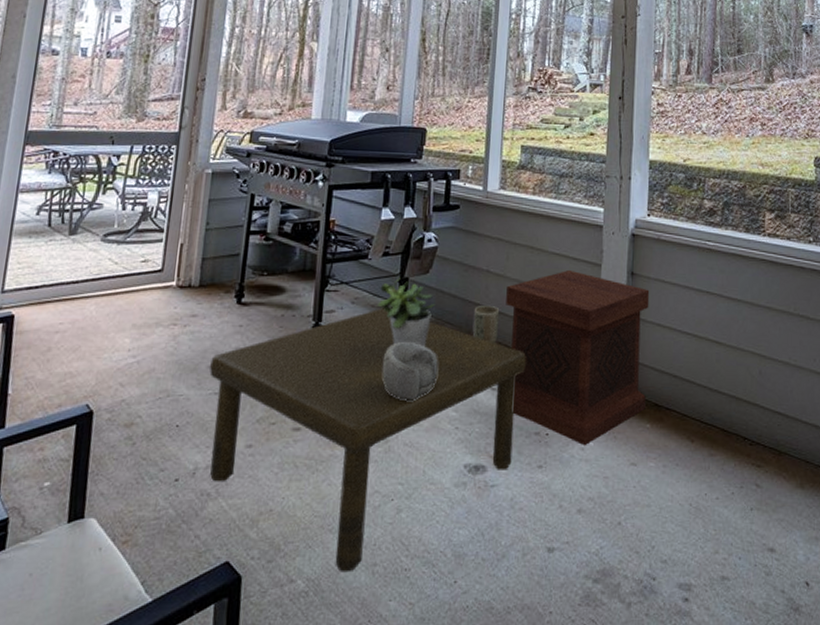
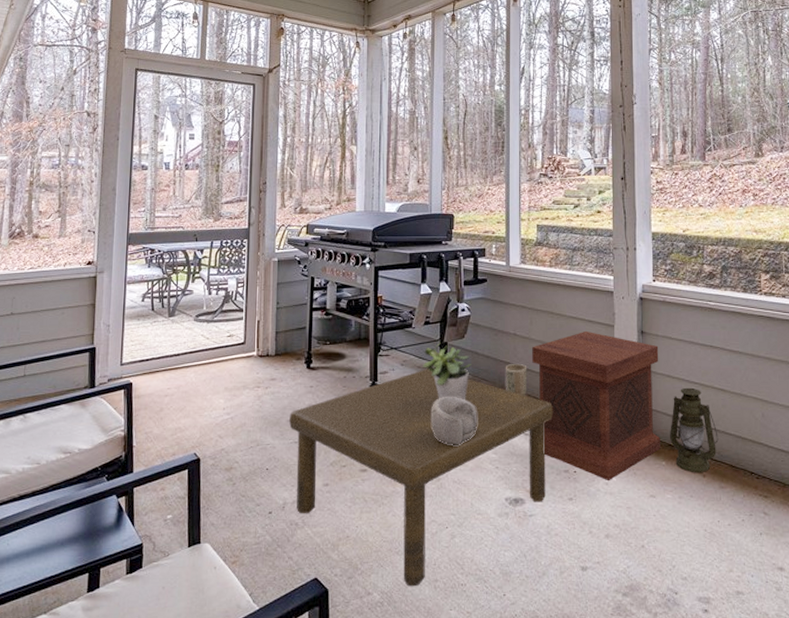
lantern: none [657,338,711,437] -> present [670,387,719,472]

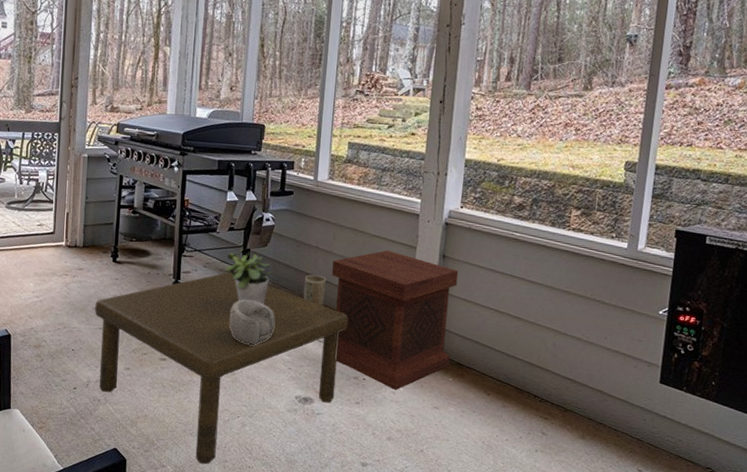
lantern: present [670,387,719,472] -> none [459,312,508,391]

